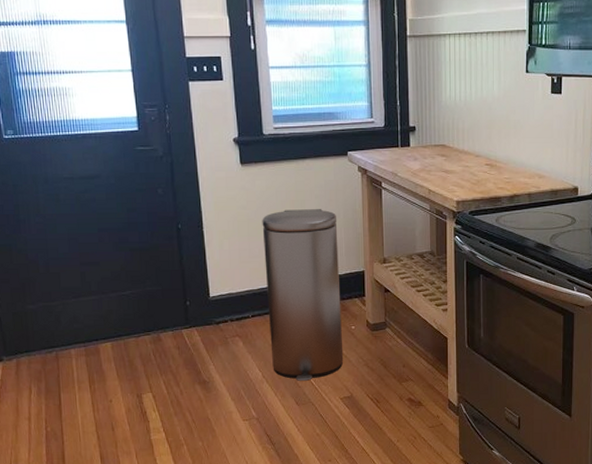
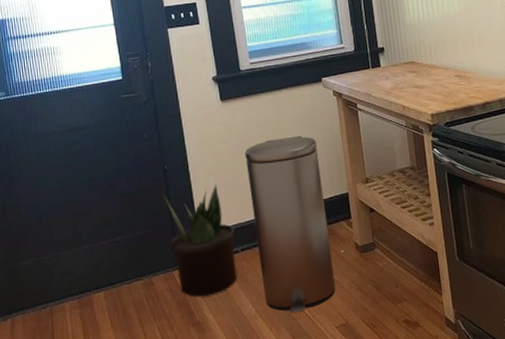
planter: none [176,249,247,356] -> present [163,185,238,297]

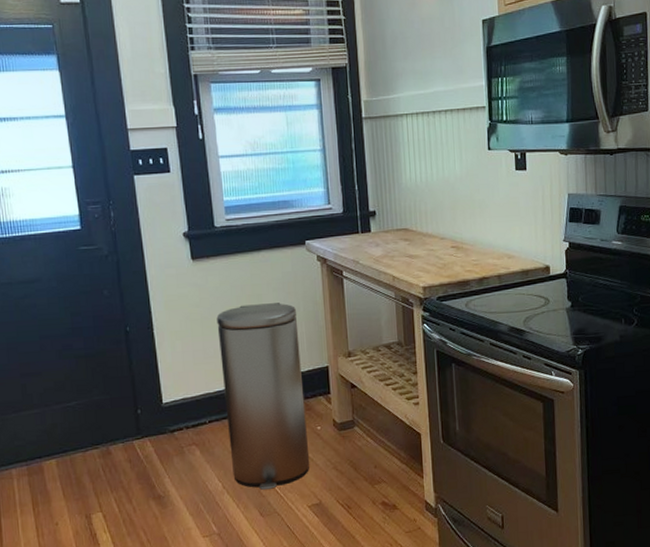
planter: present [163,185,238,297] -> none [124,351,204,469]

